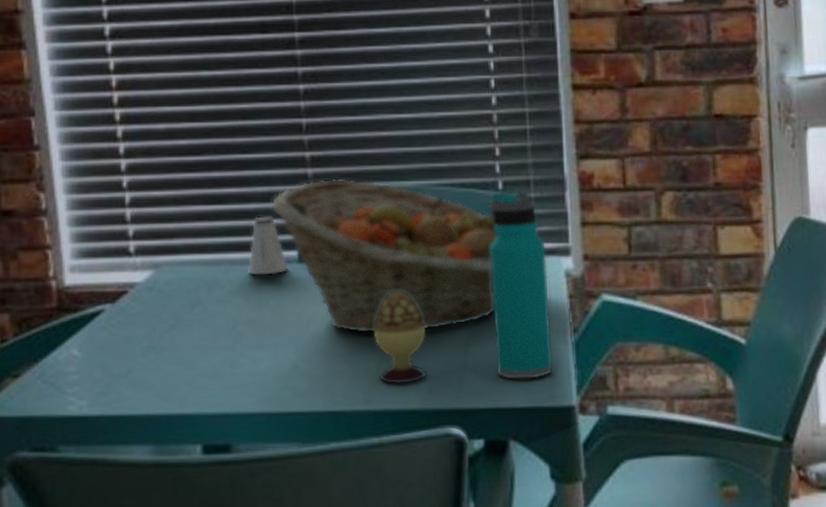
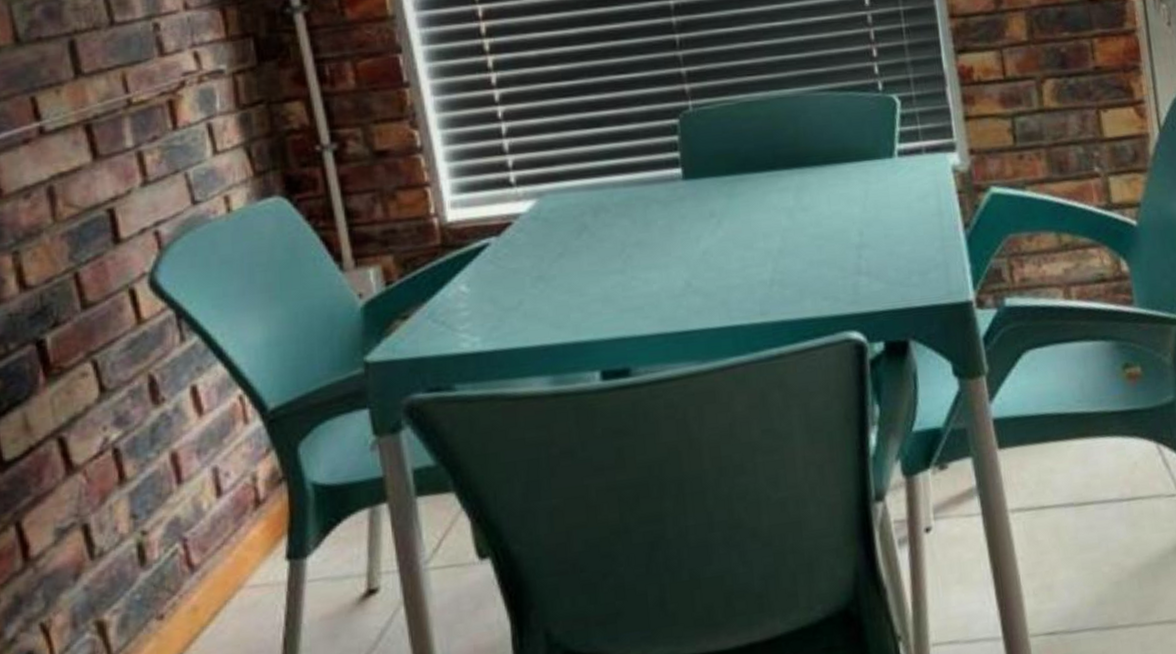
saltshaker: present [248,216,288,276] -> none [631,135,673,197]
fruit basket: present [271,178,498,334] -> none [650,91,884,246]
decorative egg: present [371,291,428,384] -> none [762,200,821,295]
water bottle: present [489,190,553,380] -> none [870,89,947,280]

